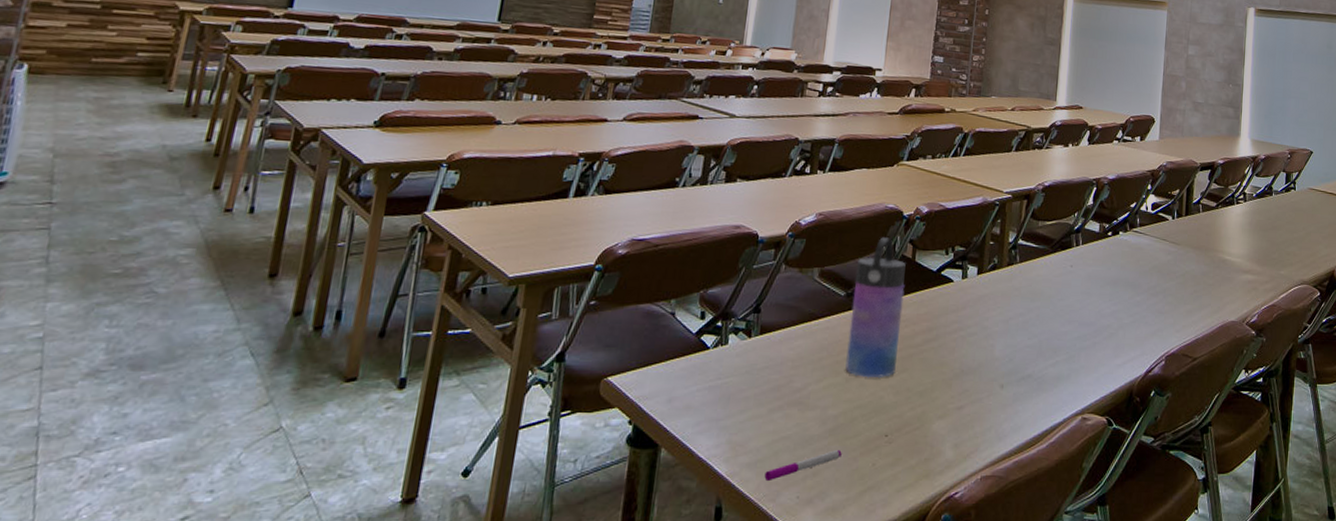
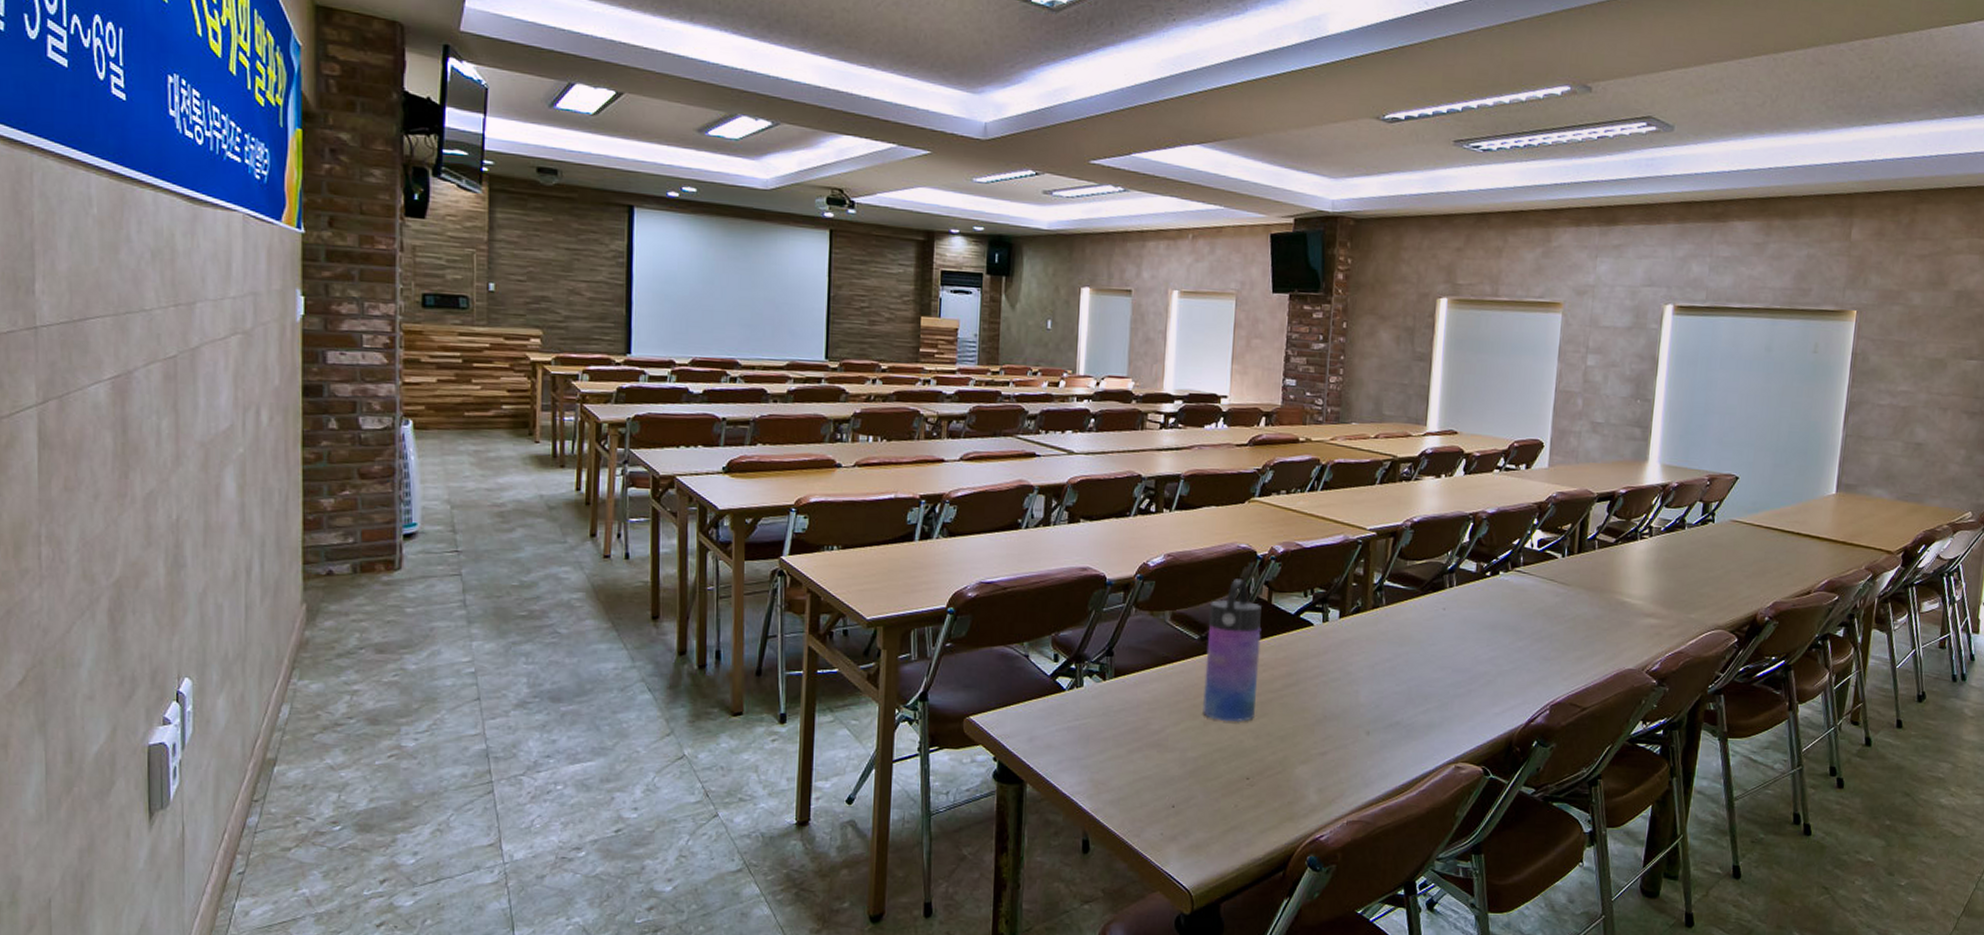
pen: present [764,450,842,482] -> none [1128,791,1203,819]

